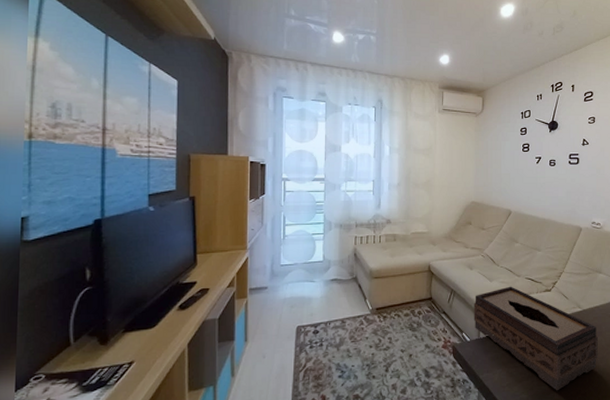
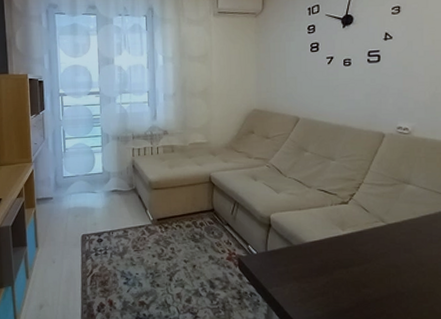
tissue box: present [473,286,599,391] -> none [259,198,407,310]

